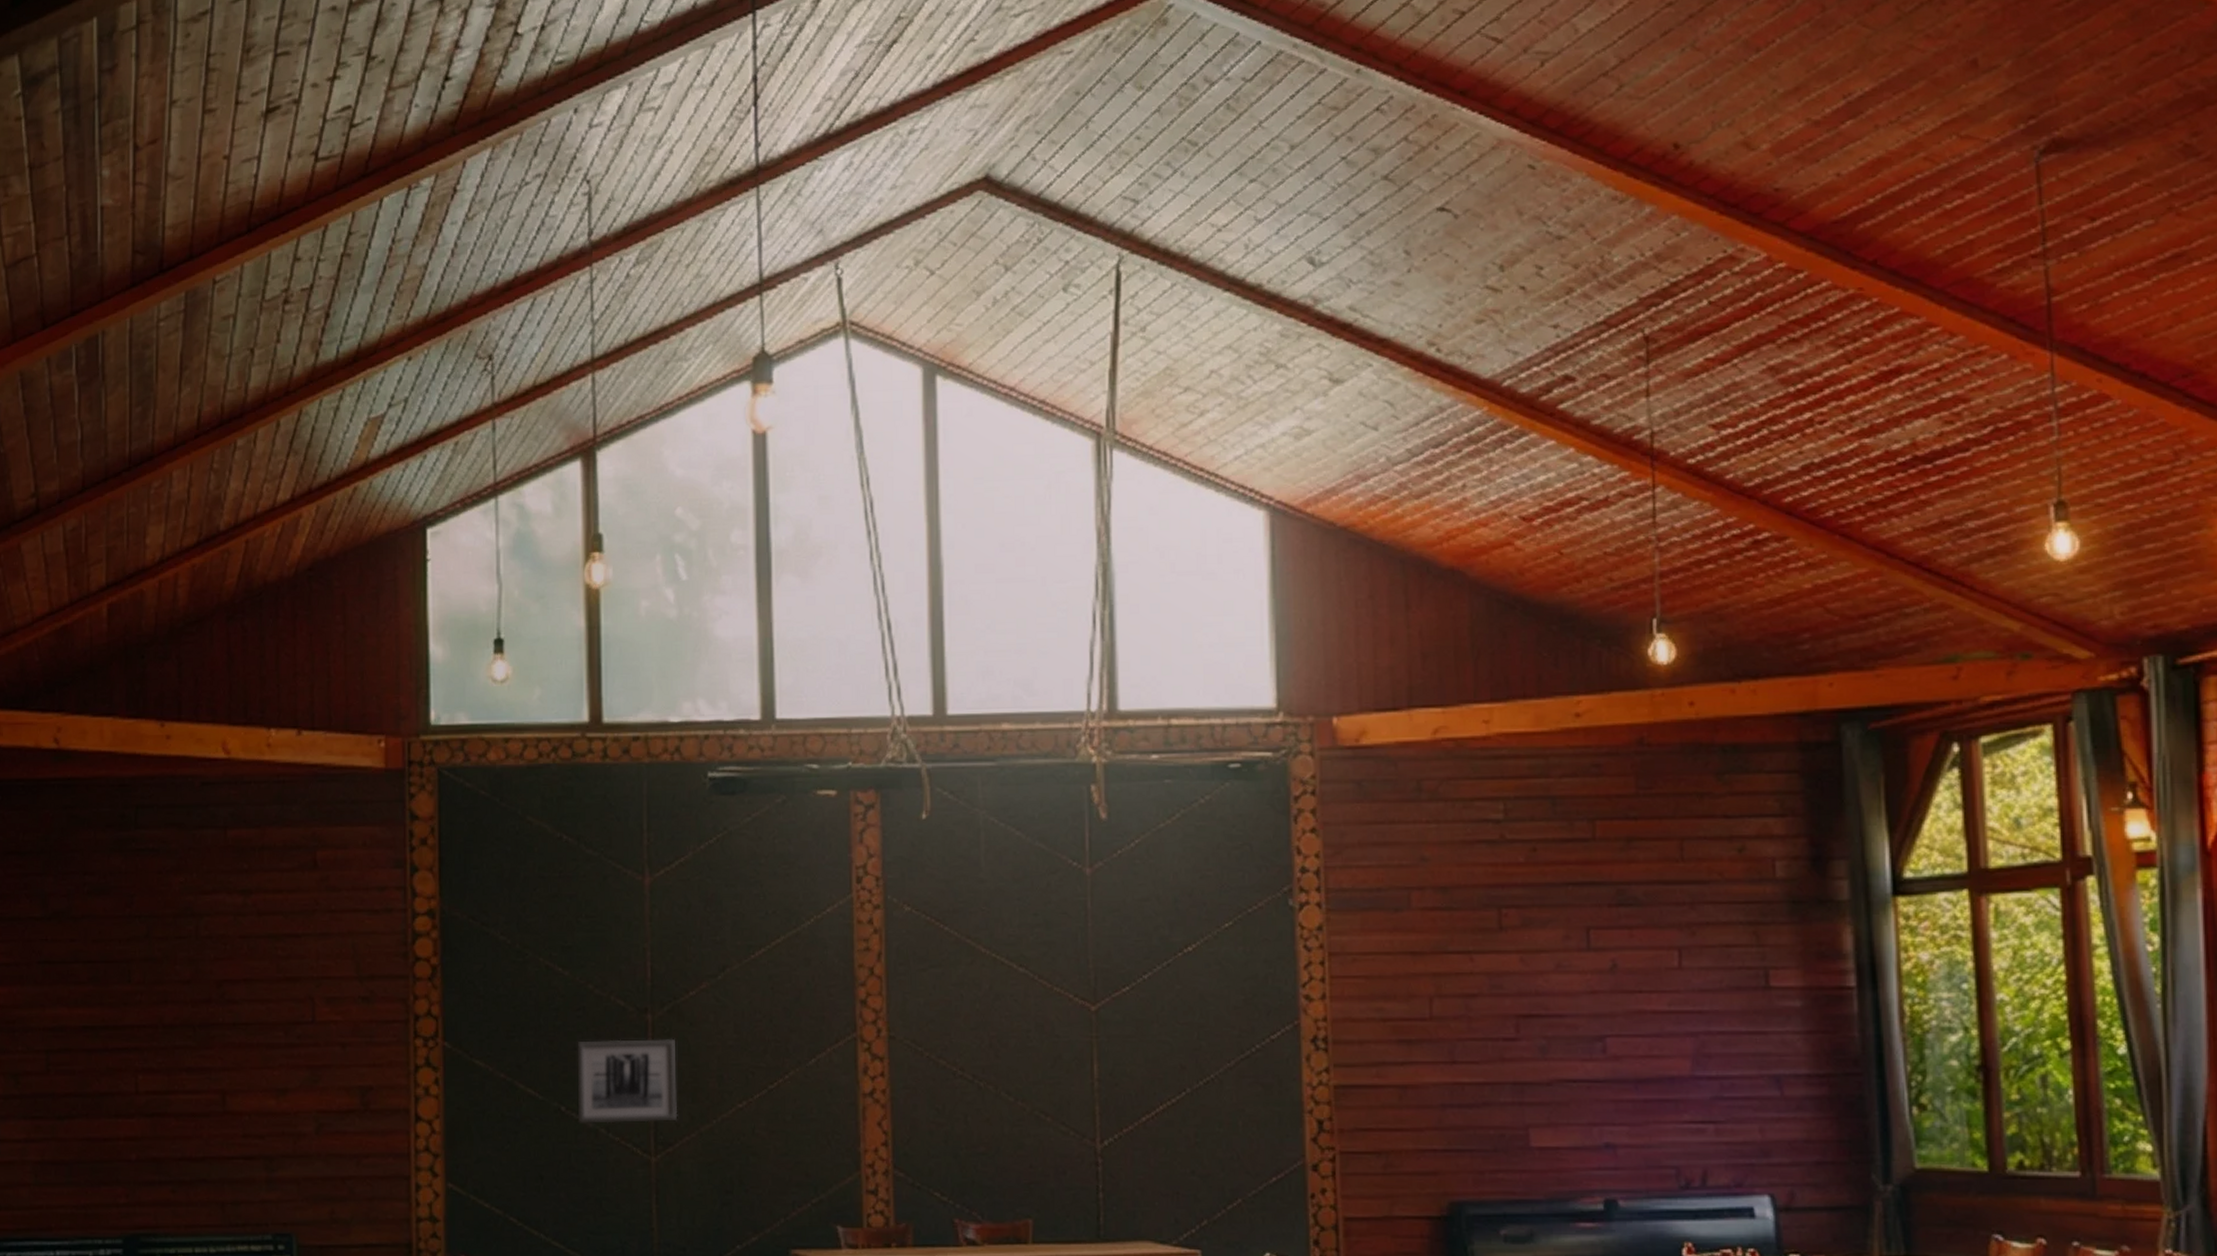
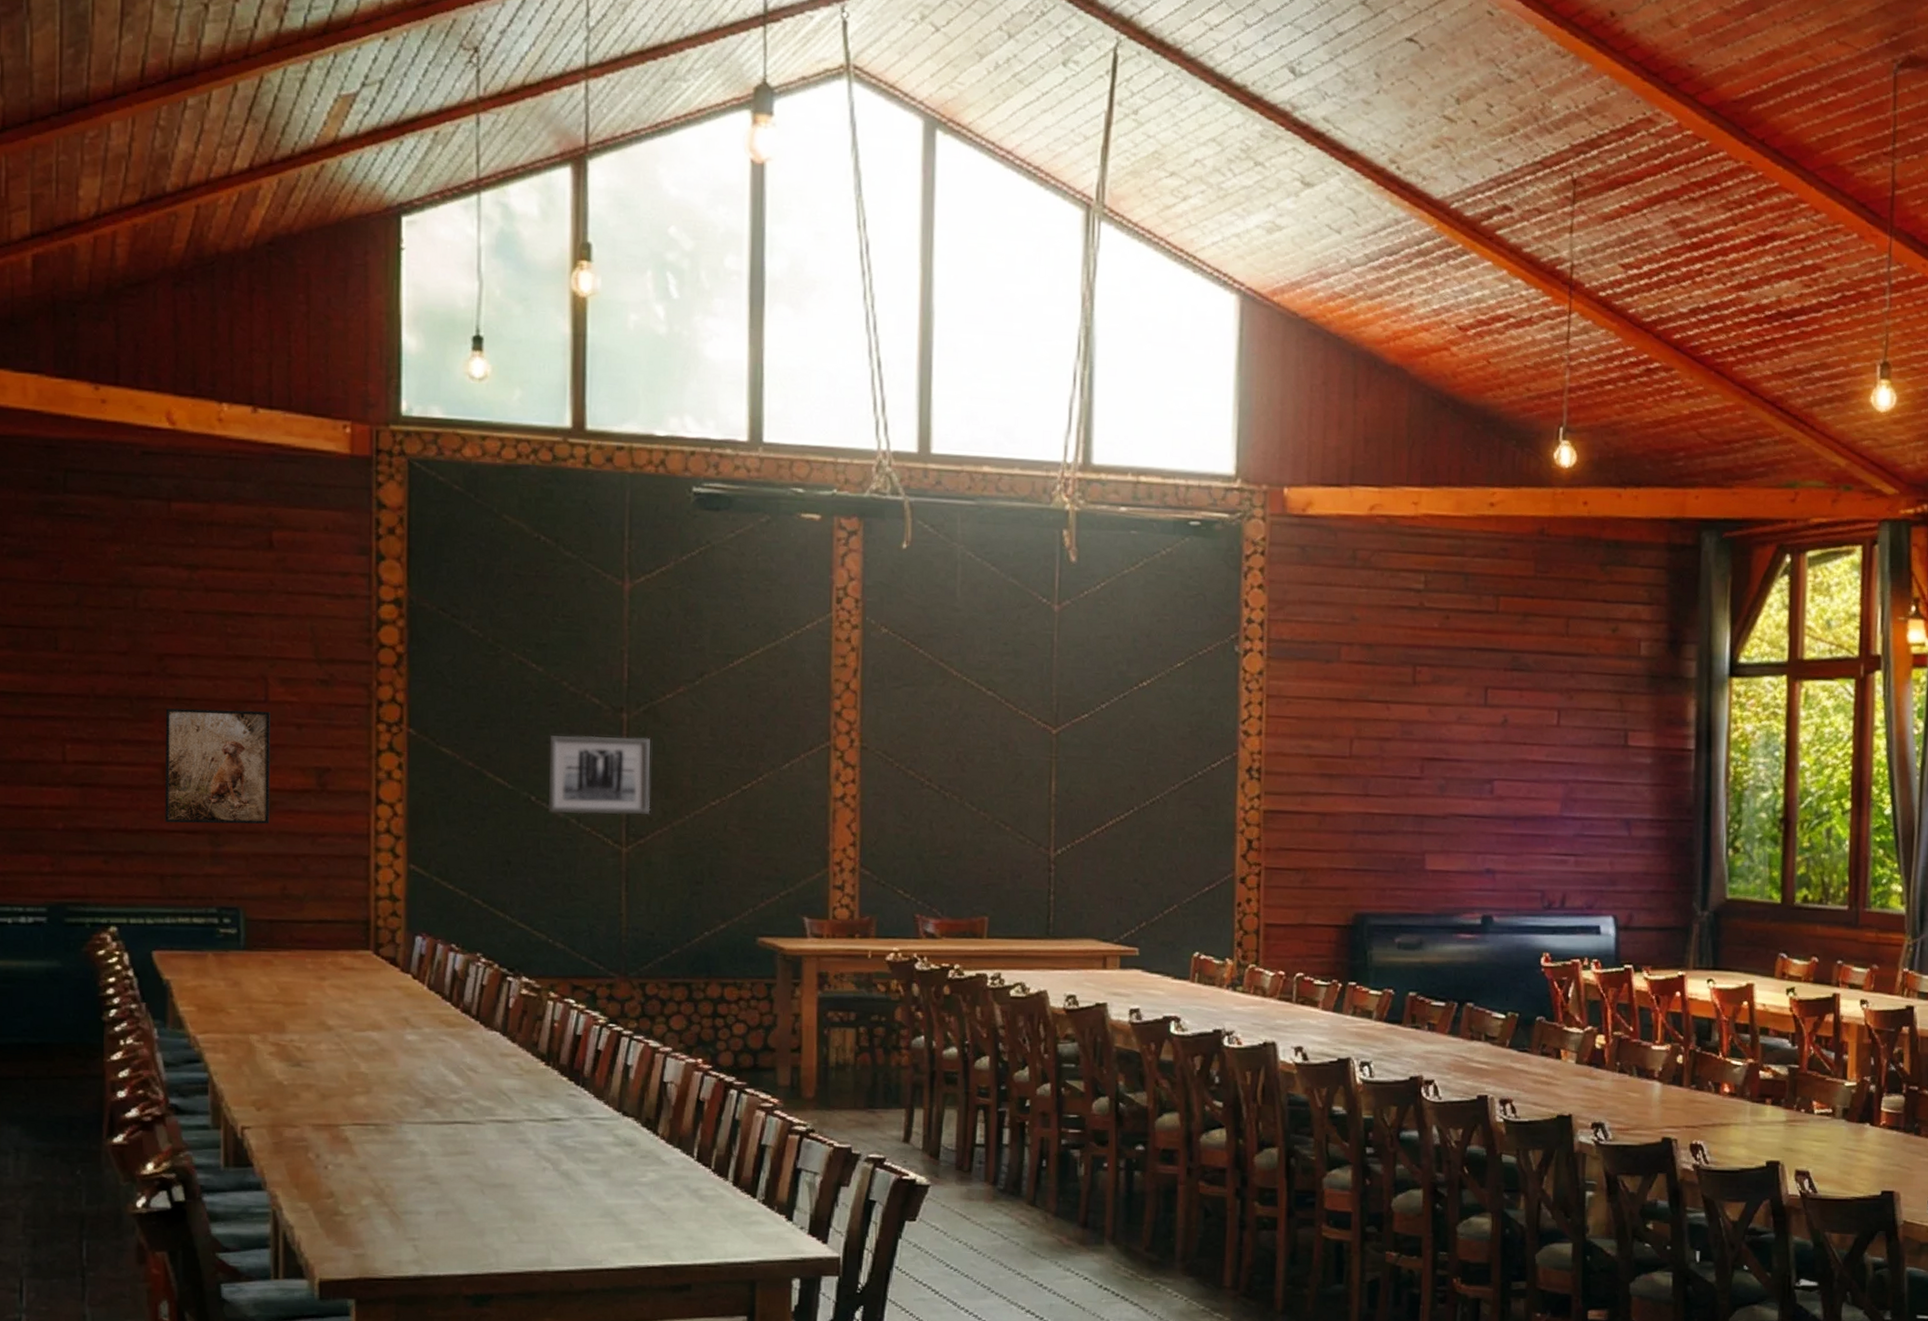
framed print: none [224,1032,318,1150] -> present [165,708,271,824]

